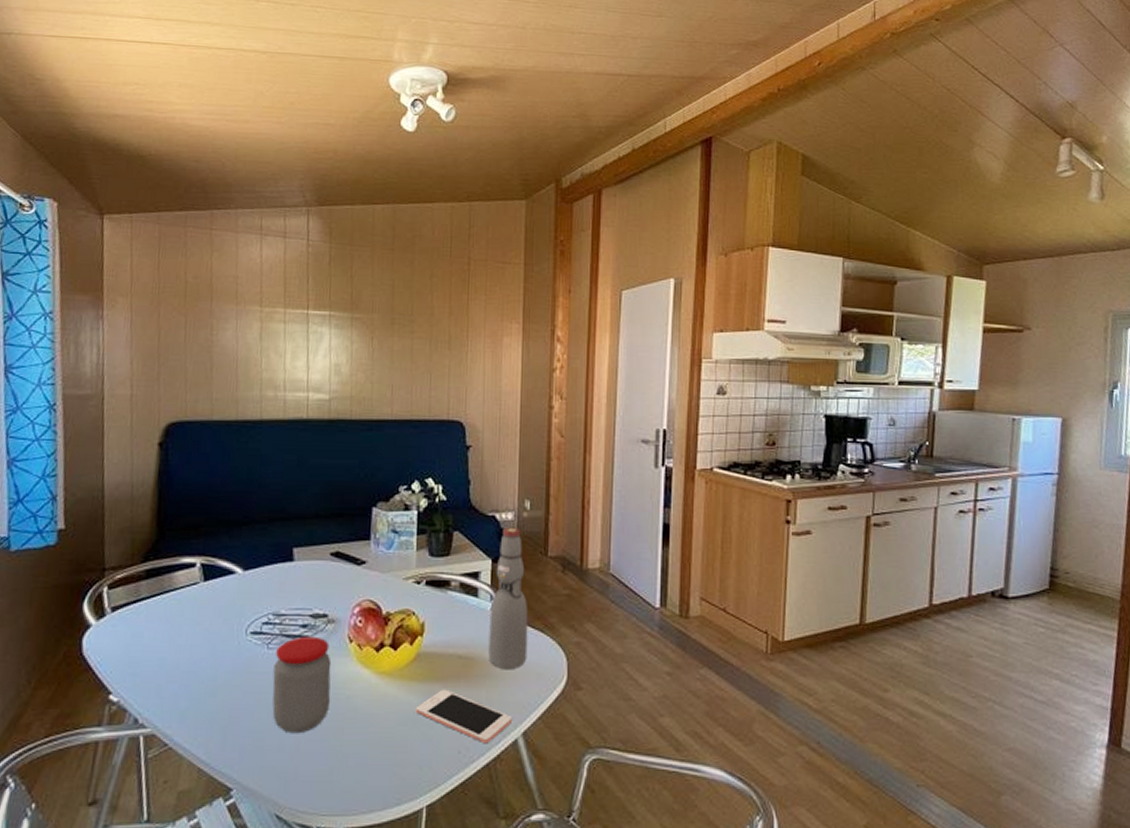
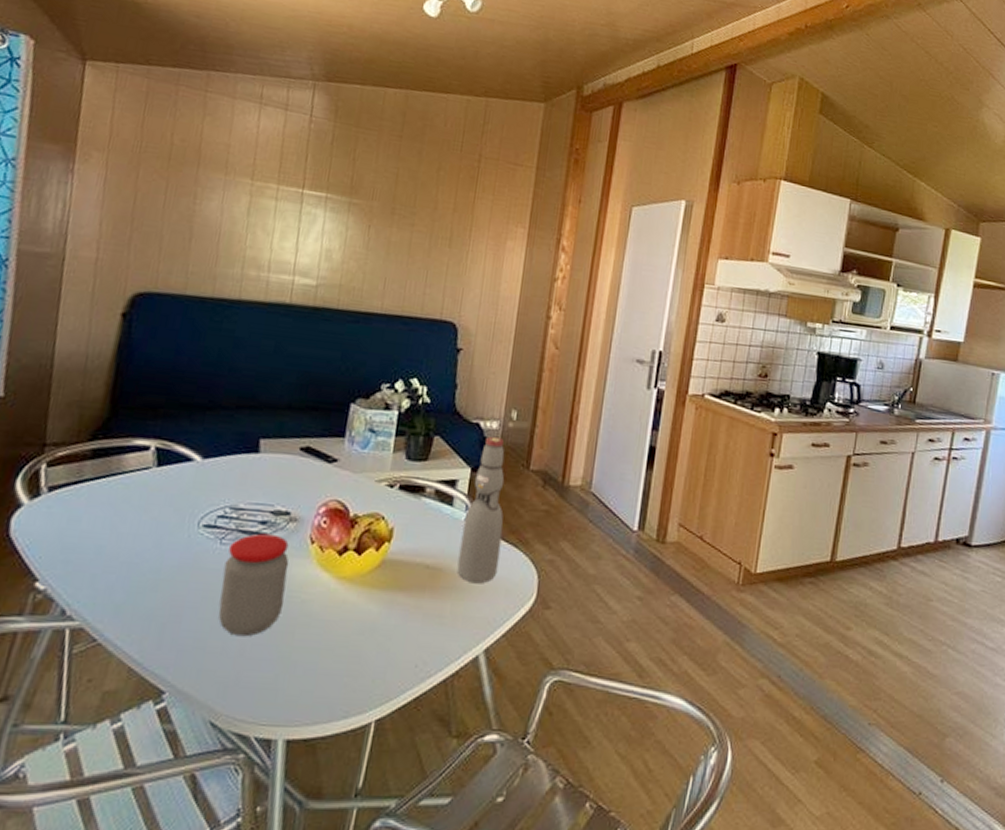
cell phone: present [415,689,512,744] -> none [374,599,475,659]

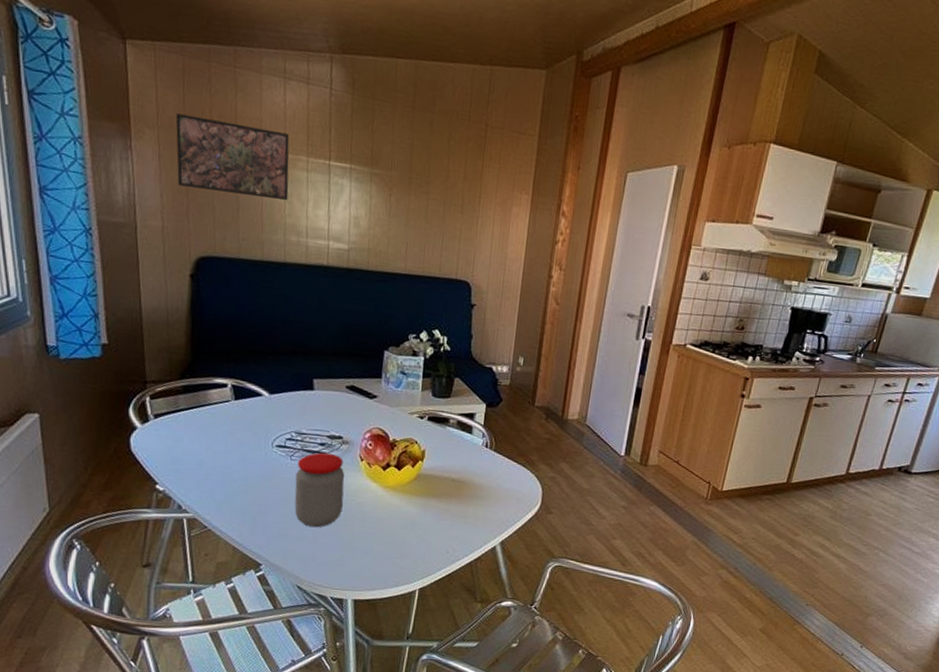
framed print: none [122,136,260,231] -> present [175,113,290,201]
bottle: present [457,436,505,583] -> none [477,378,514,493]

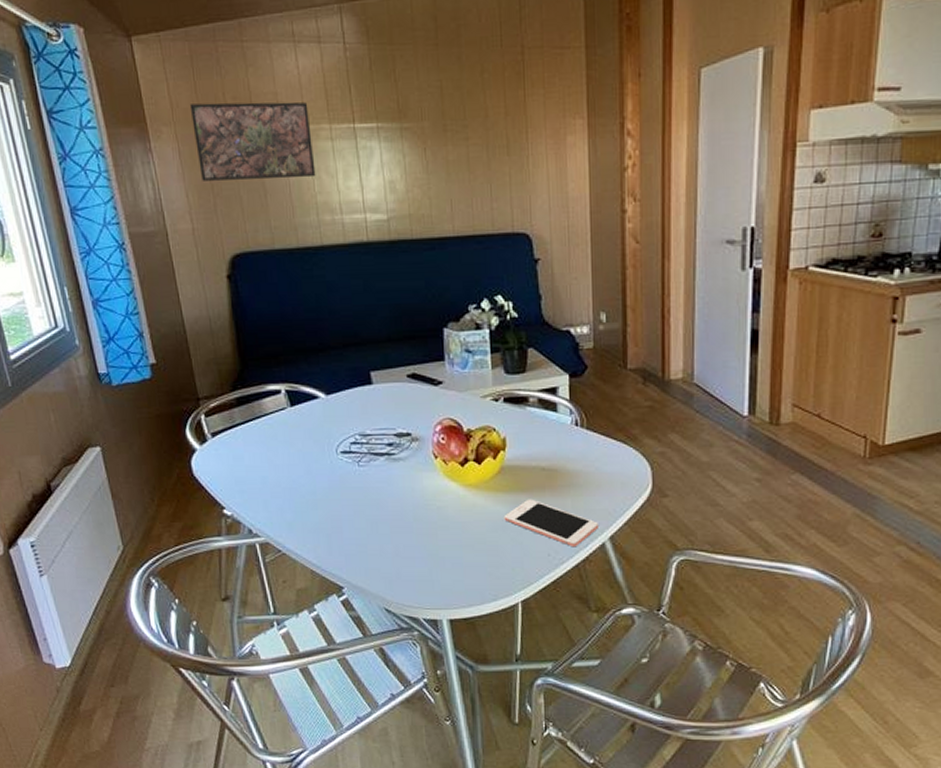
jar: present [294,452,345,528] -> none [366,453,422,541]
cell phone: none [413,504,493,548] -> present [504,499,598,548]

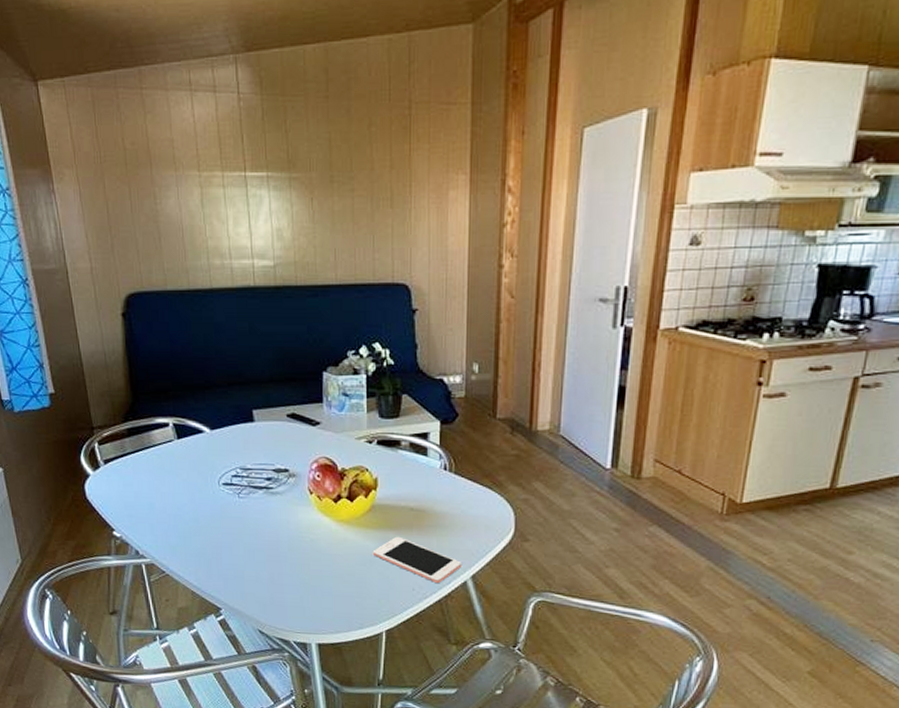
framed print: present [189,101,316,181] -> none [90,147,208,223]

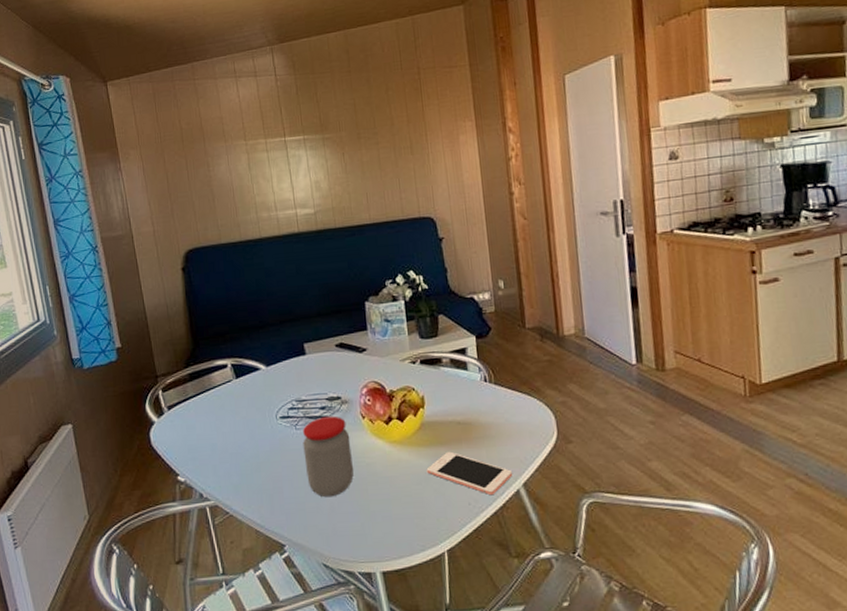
jar: none [245,487,296,568] -> present [303,416,354,498]

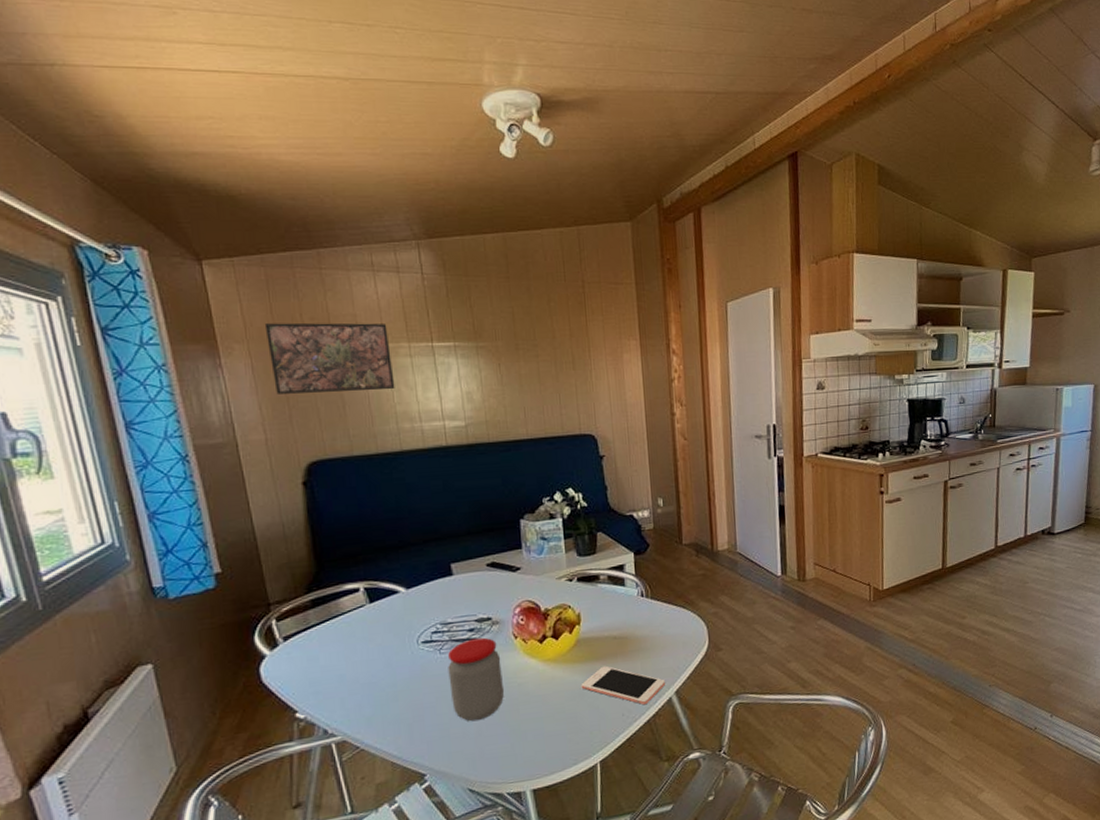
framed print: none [152,123,255,191] -> present [264,322,395,394]

